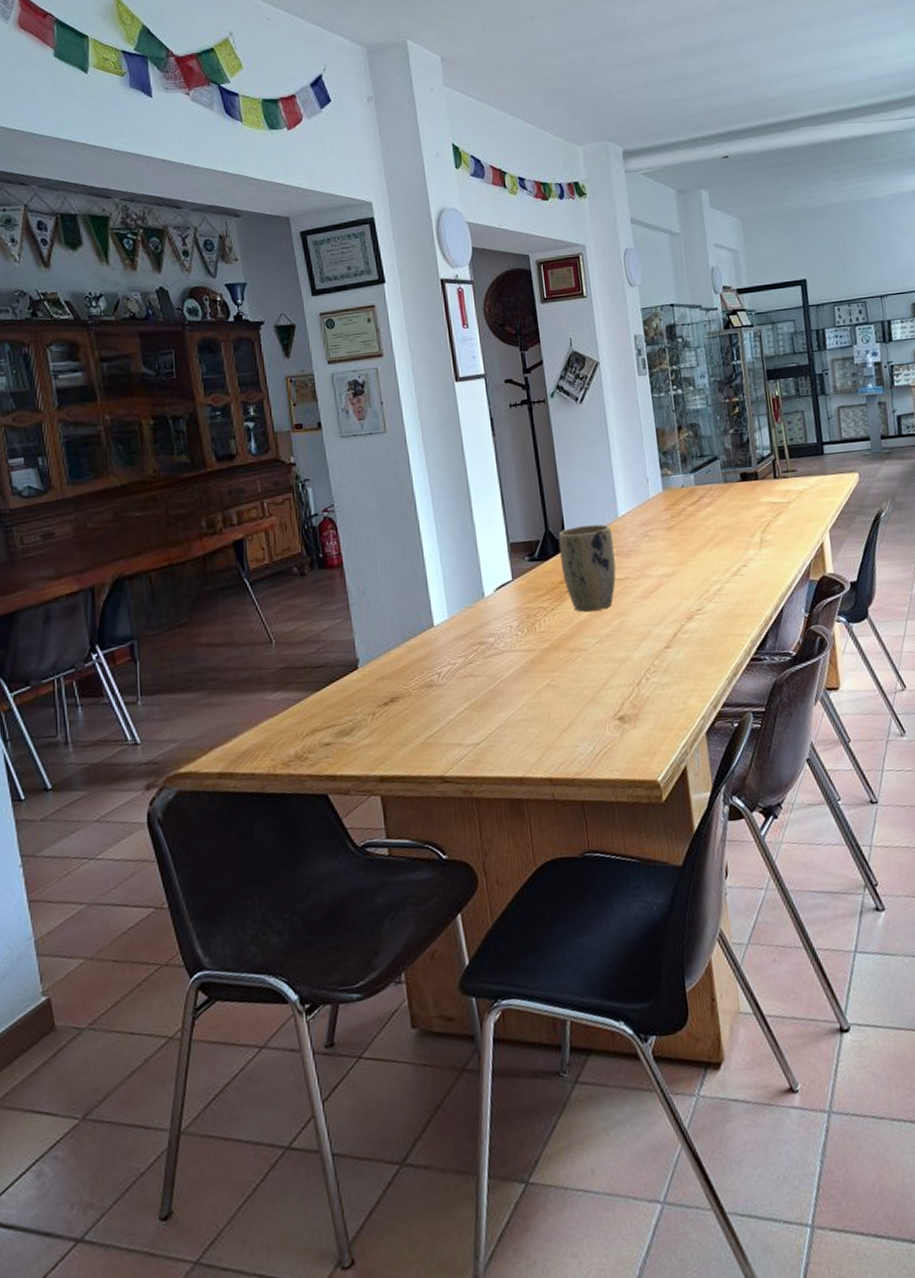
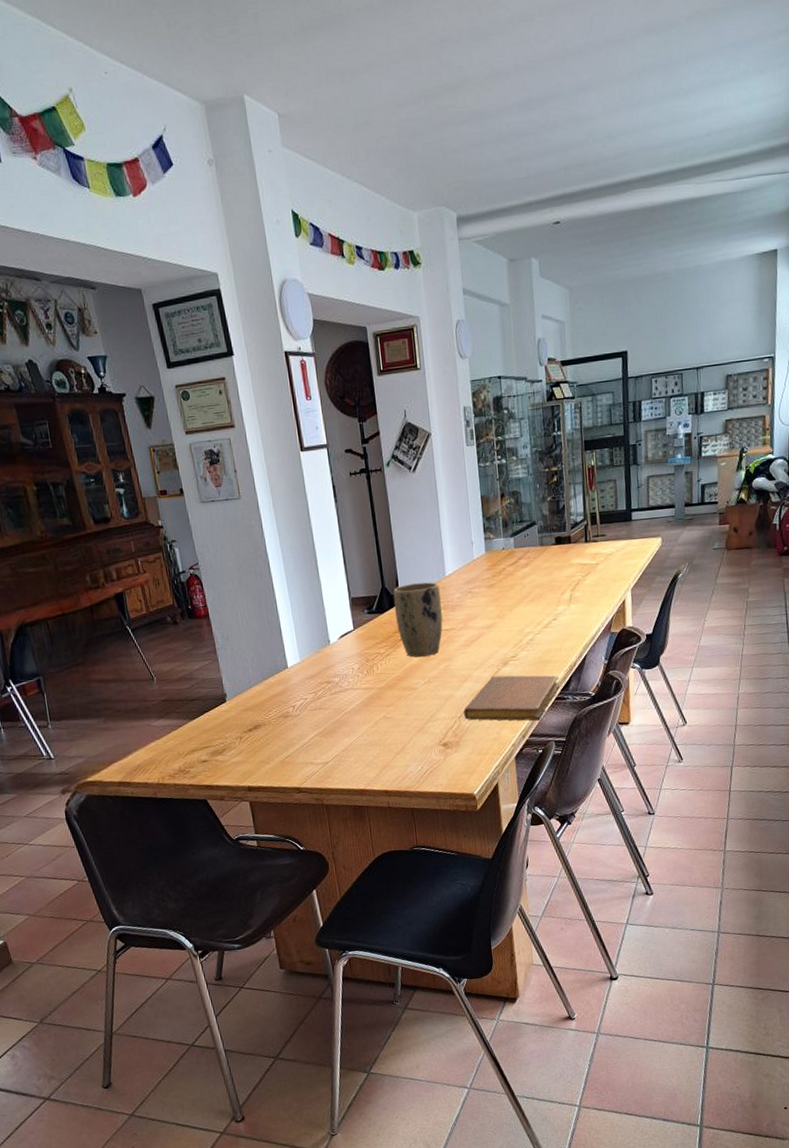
notebook: none [642,631,754,688] -> present [463,675,559,721]

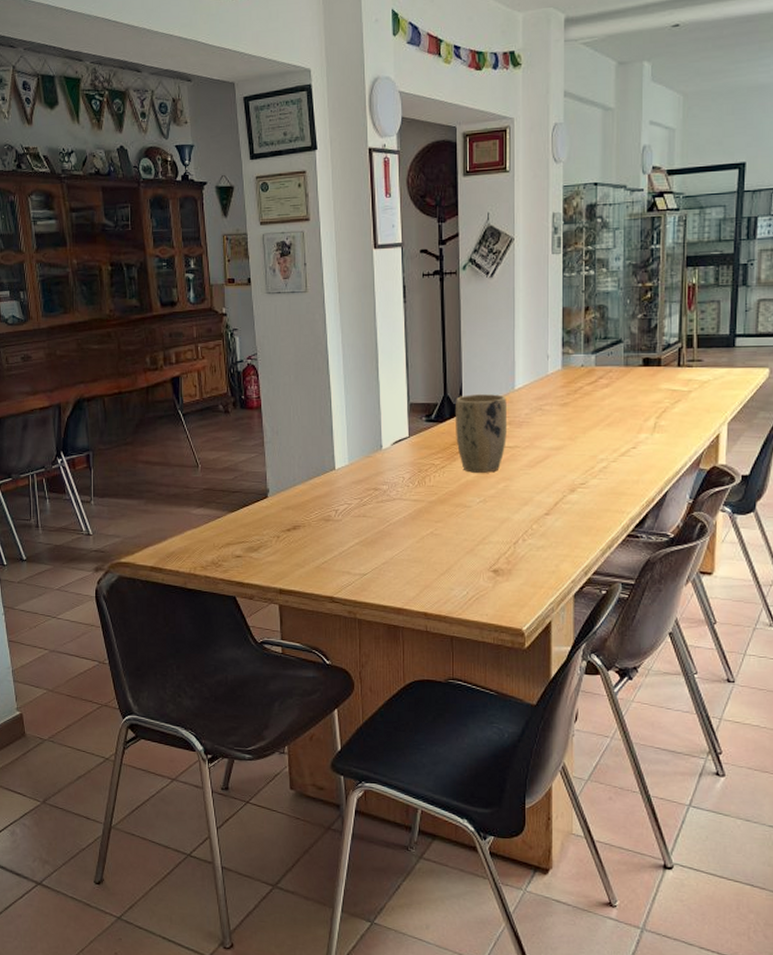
notebook: present [463,675,559,721] -> none [520,503,633,558]

